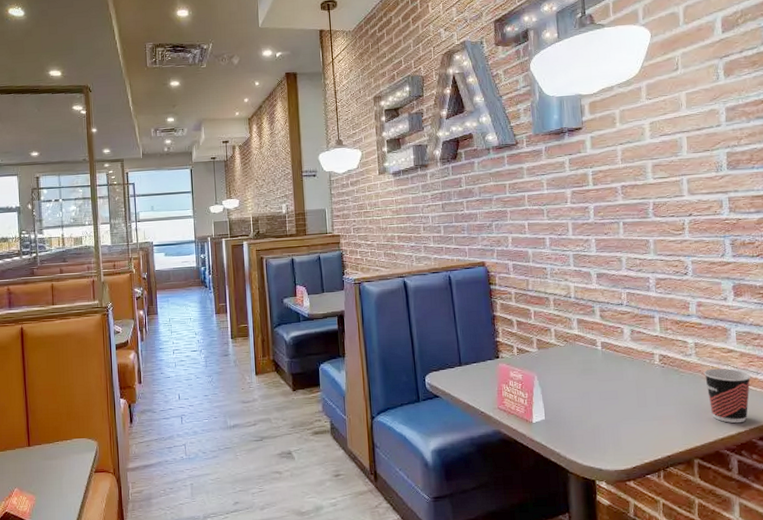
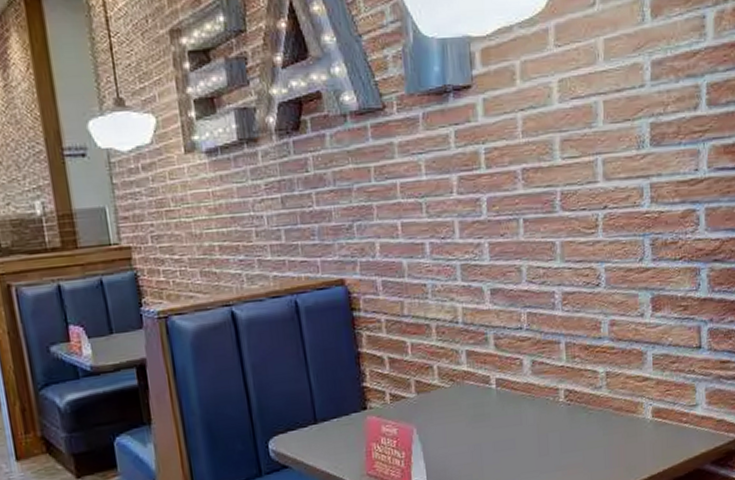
cup: present [703,368,751,424] -> none [615,400,668,466]

